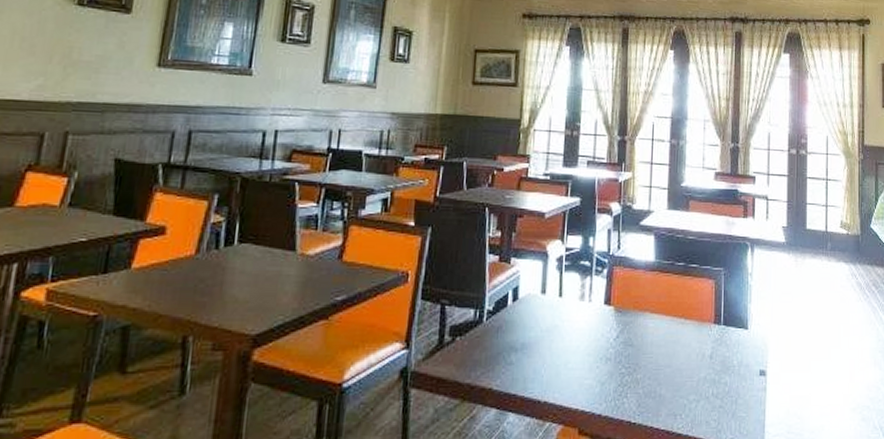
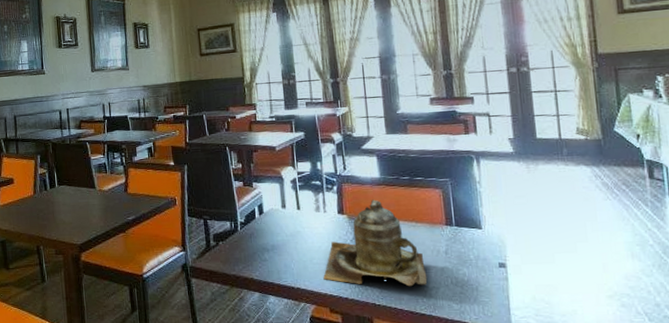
teapot: none [577,288,689,399] -> present [323,199,428,287]

